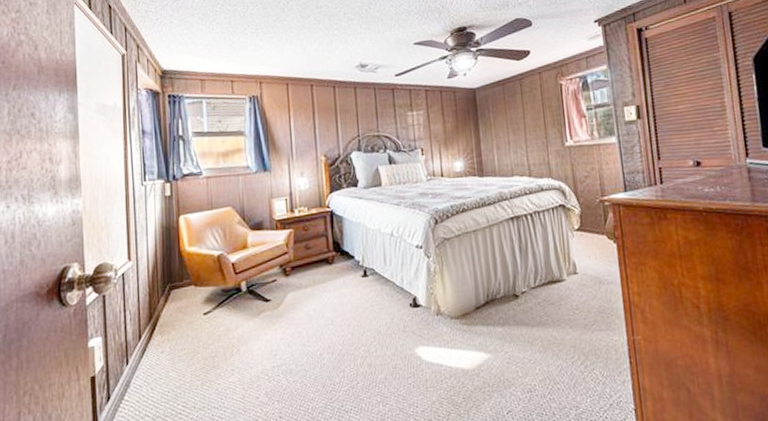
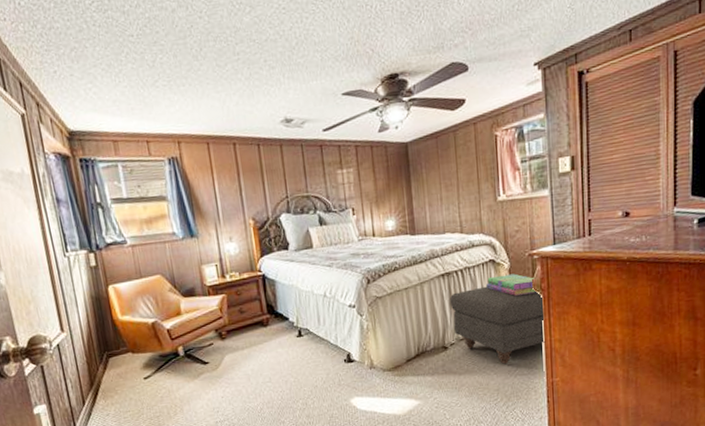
ottoman: none [519,232,624,317] -> present [449,286,546,364]
stack of books: none [557,220,610,243] -> present [486,273,537,296]

